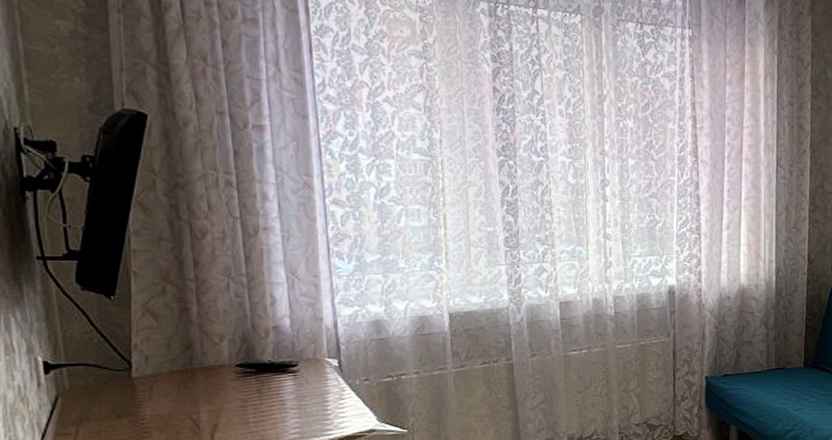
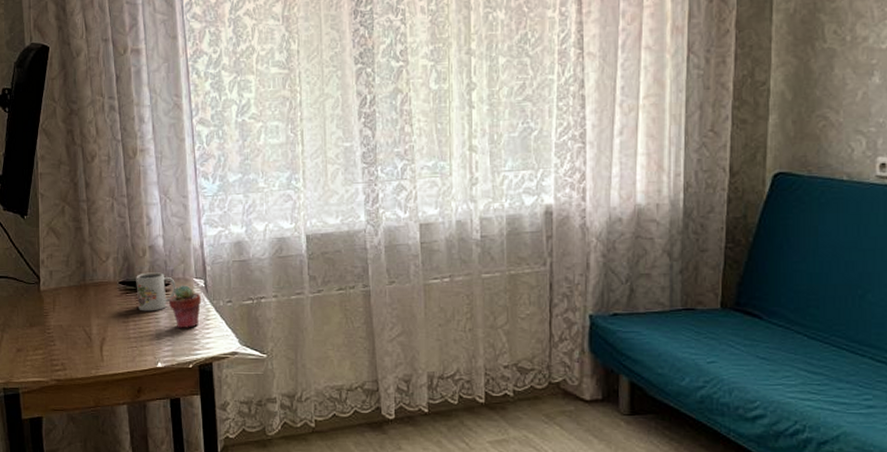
mug: none [257,353,306,394] -> present [136,272,176,311]
potted succulent: none [296,365,335,409] -> present [168,285,202,328]

